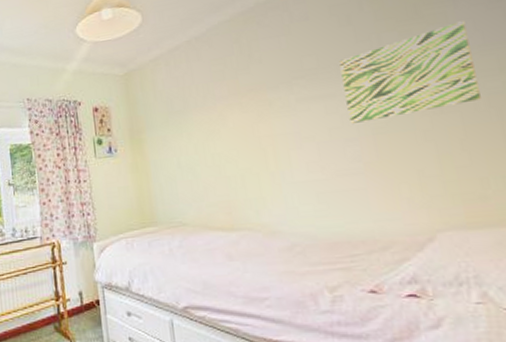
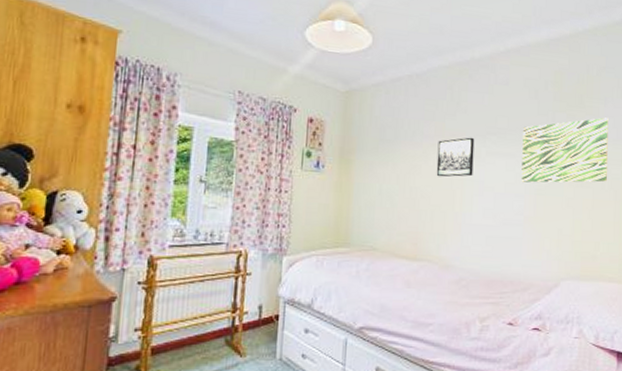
wall art: none [234,87,284,138] -> present [436,137,475,177]

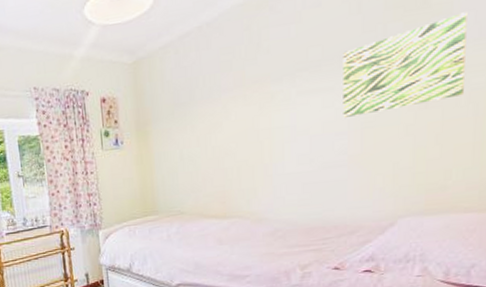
wall art: present [436,137,475,177] -> none [238,79,282,131]

